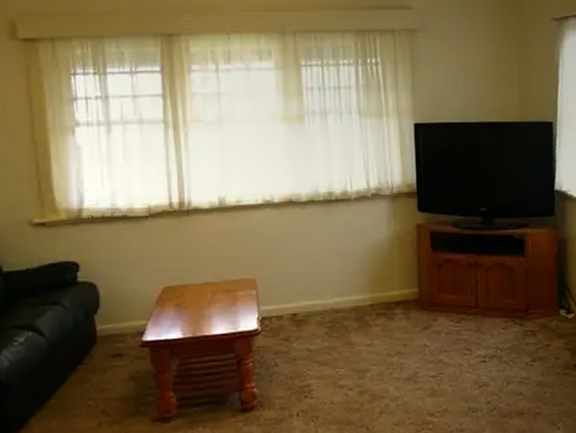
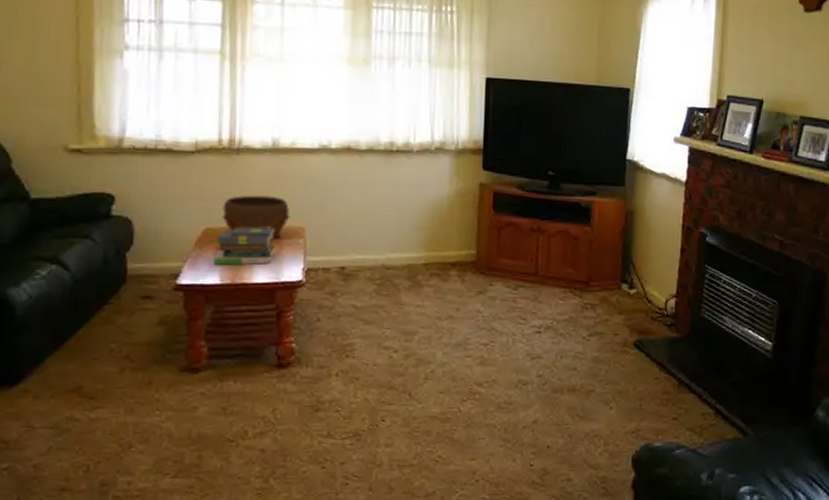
books: none [175,281,231,320] -> present [214,226,276,265]
decorative bowl: none [179,252,242,292] -> present [222,195,290,239]

